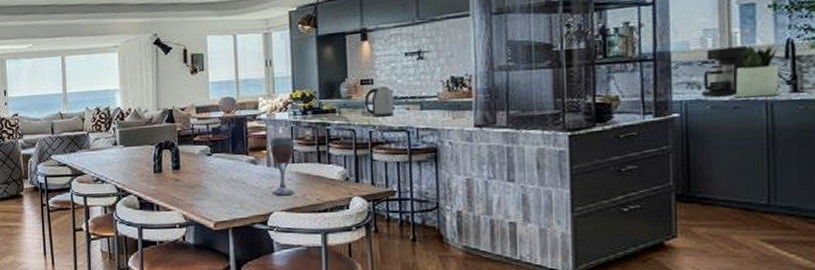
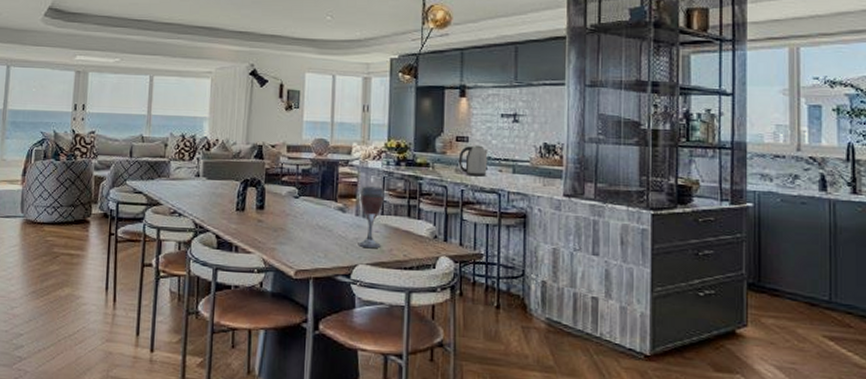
coffee maker: present [702,46,746,97] -> none [774,144,813,191]
planter: present [731,43,782,98] -> none [799,145,843,196]

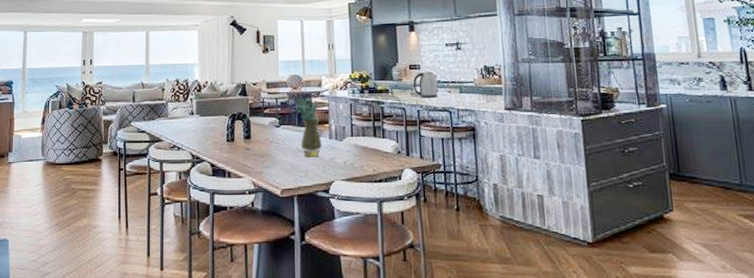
vase: none [318,161,347,236] -> present [295,94,322,158]
cup: present [358,186,384,249] -> none [331,112,353,166]

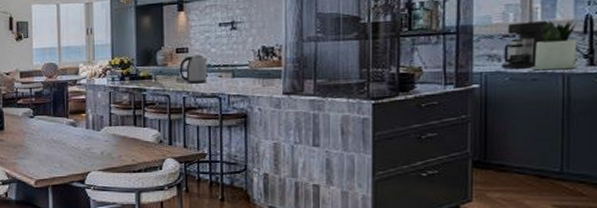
vase: present [295,94,322,158] -> none [50,83,78,148]
coffee maker: none [681,52,711,92] -> present [502,21,546,69]
planter: none [704,50,741,94] -> present [530,18,579,71]

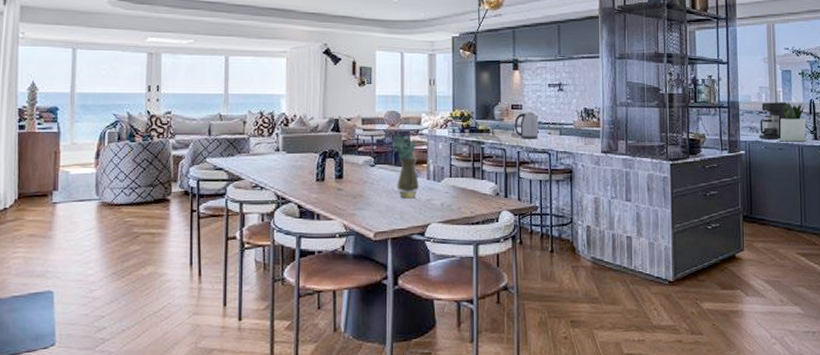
vase: none [50,83,78,148] -> present [392,132,419,199]

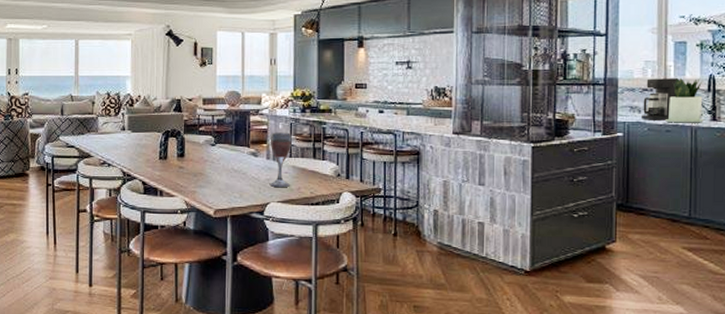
vase: present [392,132,419,199] -> none [232,112,258,178]
cup: none [430,152,451,208] -> present [269,132,292,188]
kettle: present [514,112,539,139] -> none [358,91,384,119]

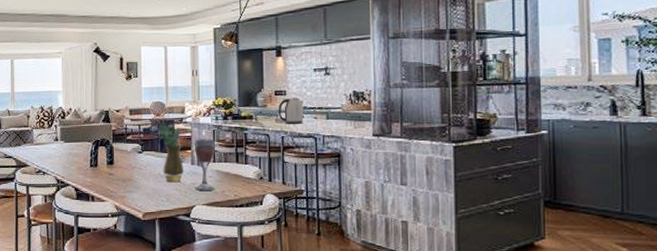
vase: none [232,112,258,178] -> present [158,121,184,183]
kettle: none [358,91,384,119] -> present [278,97,304,124]
coffee maker: present [642,78,678,120] -> none [567,75,603,118]
planter: present [664,77,704,123] -> none [591,73,633,119]

